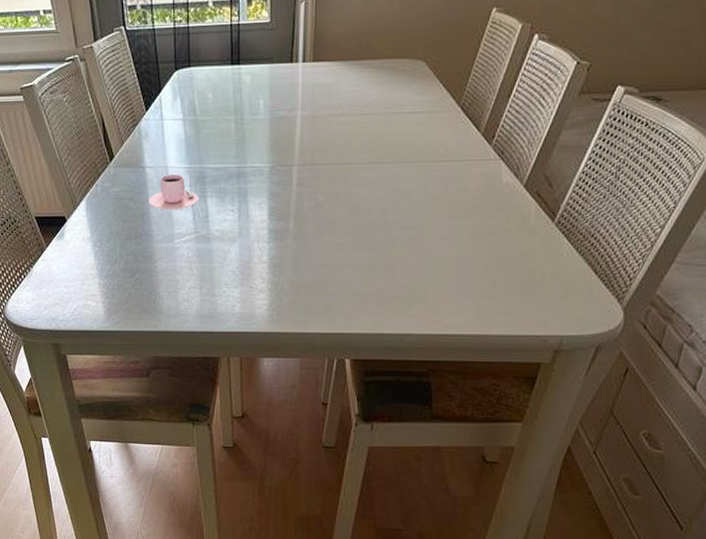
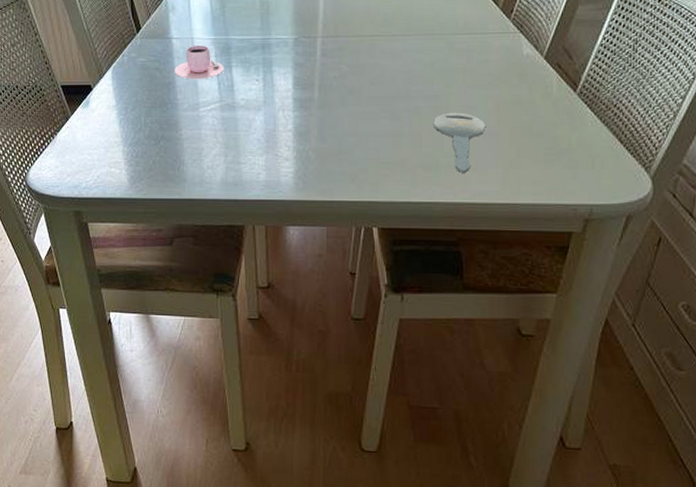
key: none [408,243,461,304] -> present [433,112,485,173]

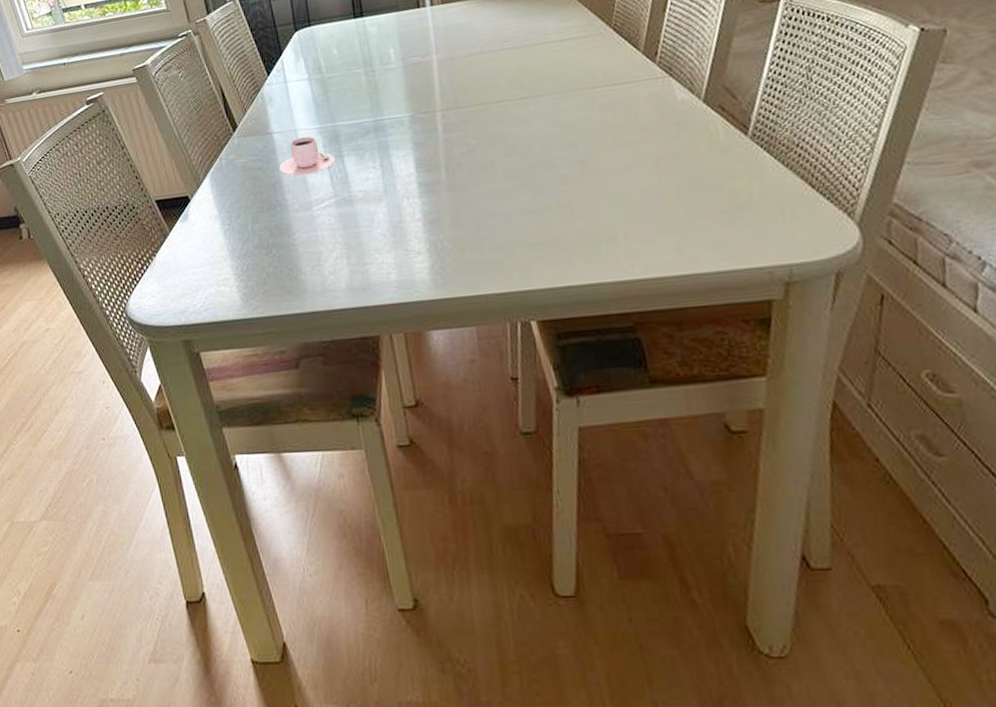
key: present [433,112,485,173] -> none [583,175,647,245]

